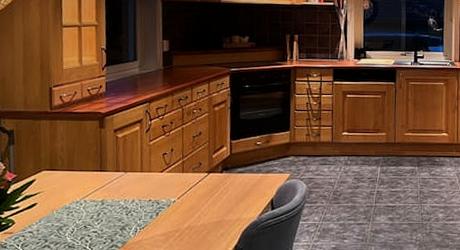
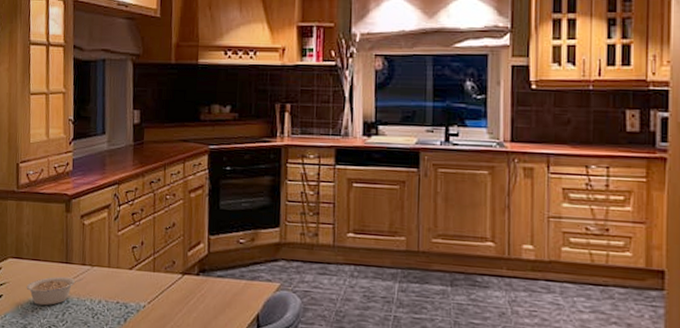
legume: none [61,183,118,209] -> present [26,276,84,306]

